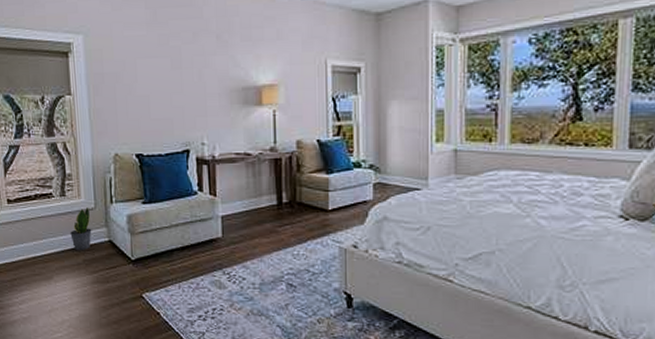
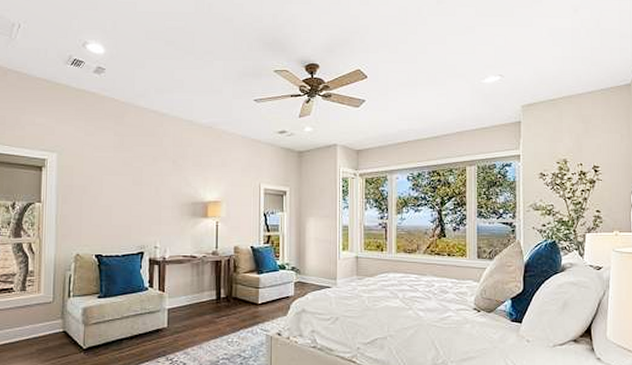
potted plant: present [70,208,92,251] -> none [26,301,48,341]

